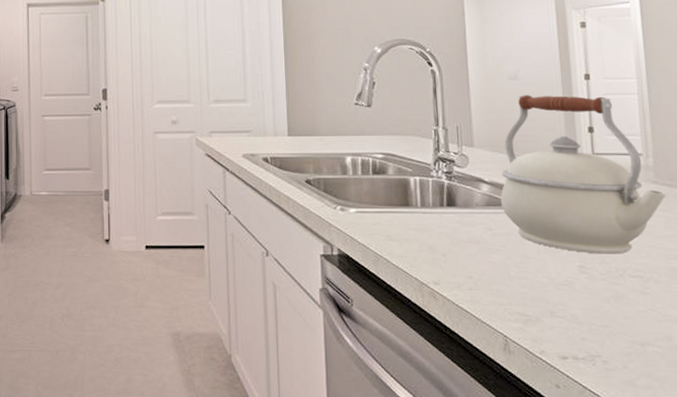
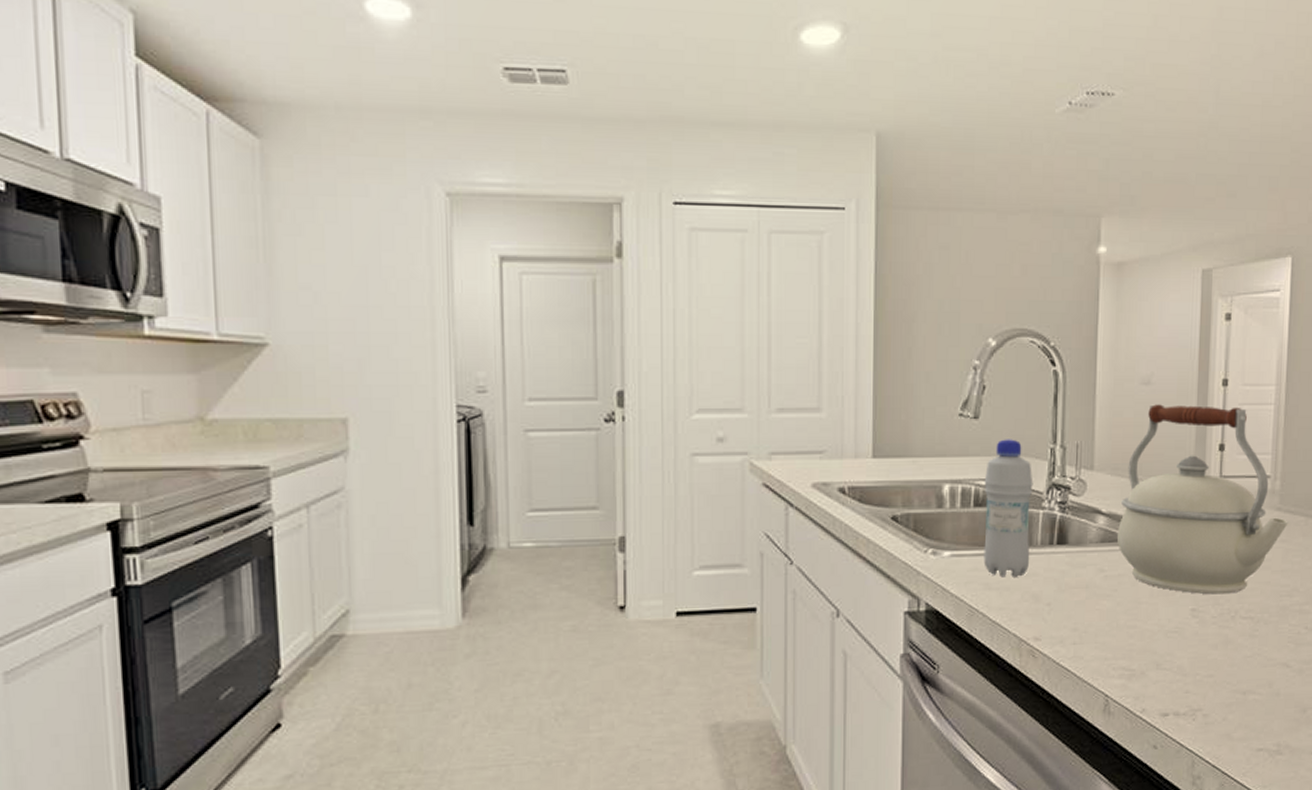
bottle: none [379,122,424,231] -> present [983,439,1033,578]

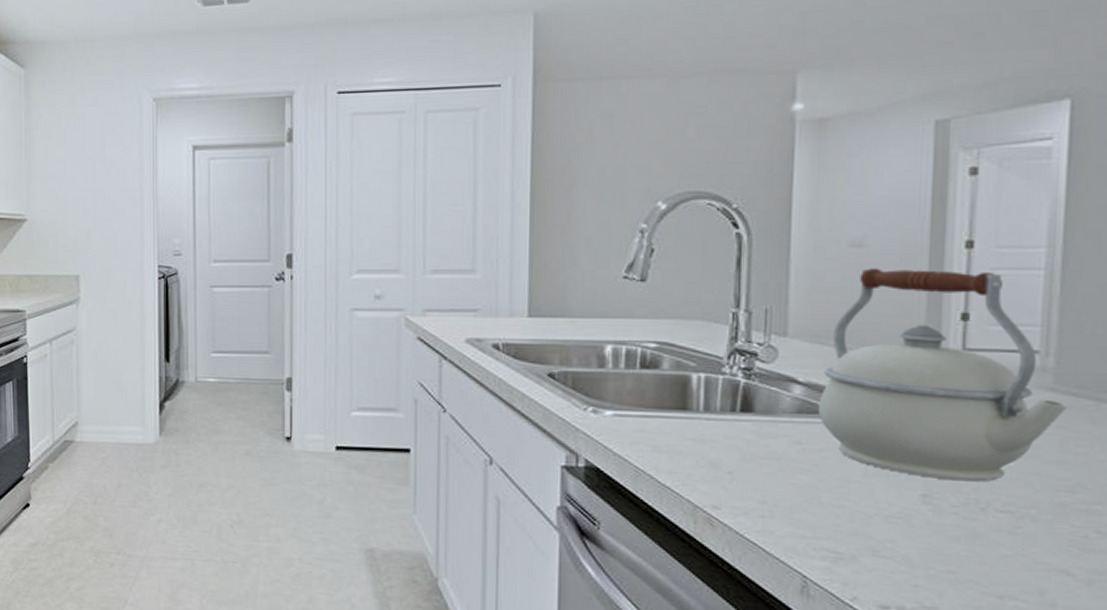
bottle: present [983,439,1033,578] -> none [651,302,711,442]

